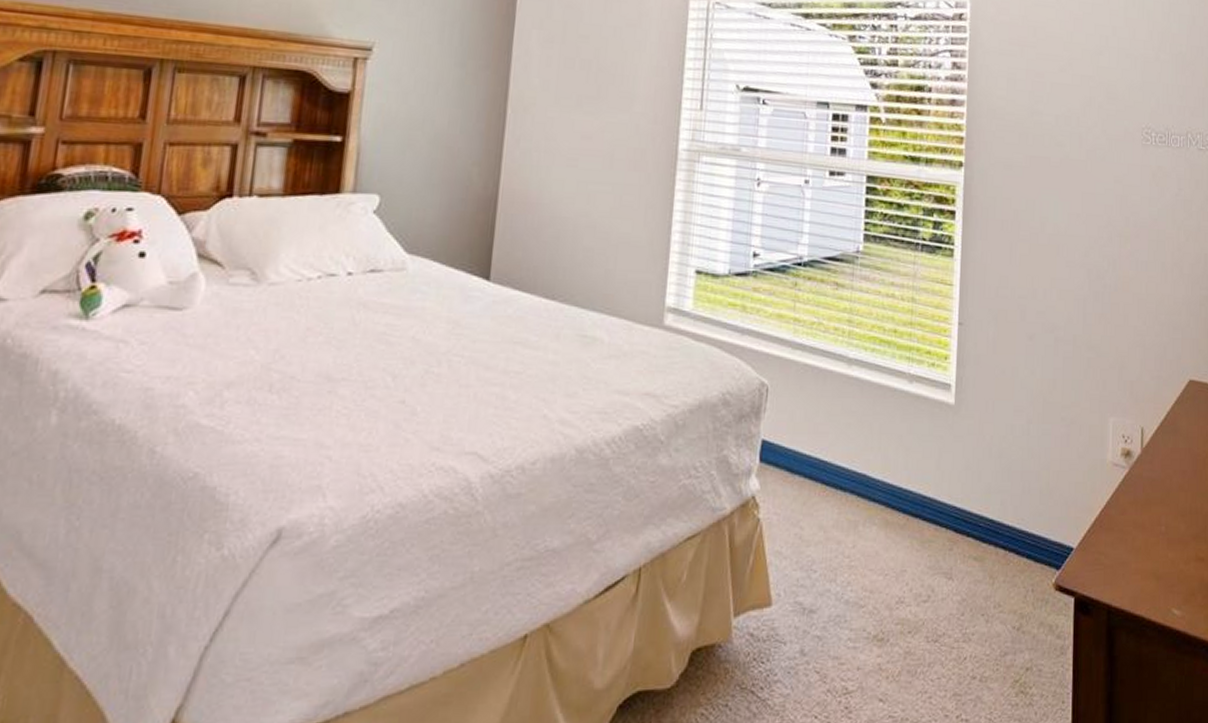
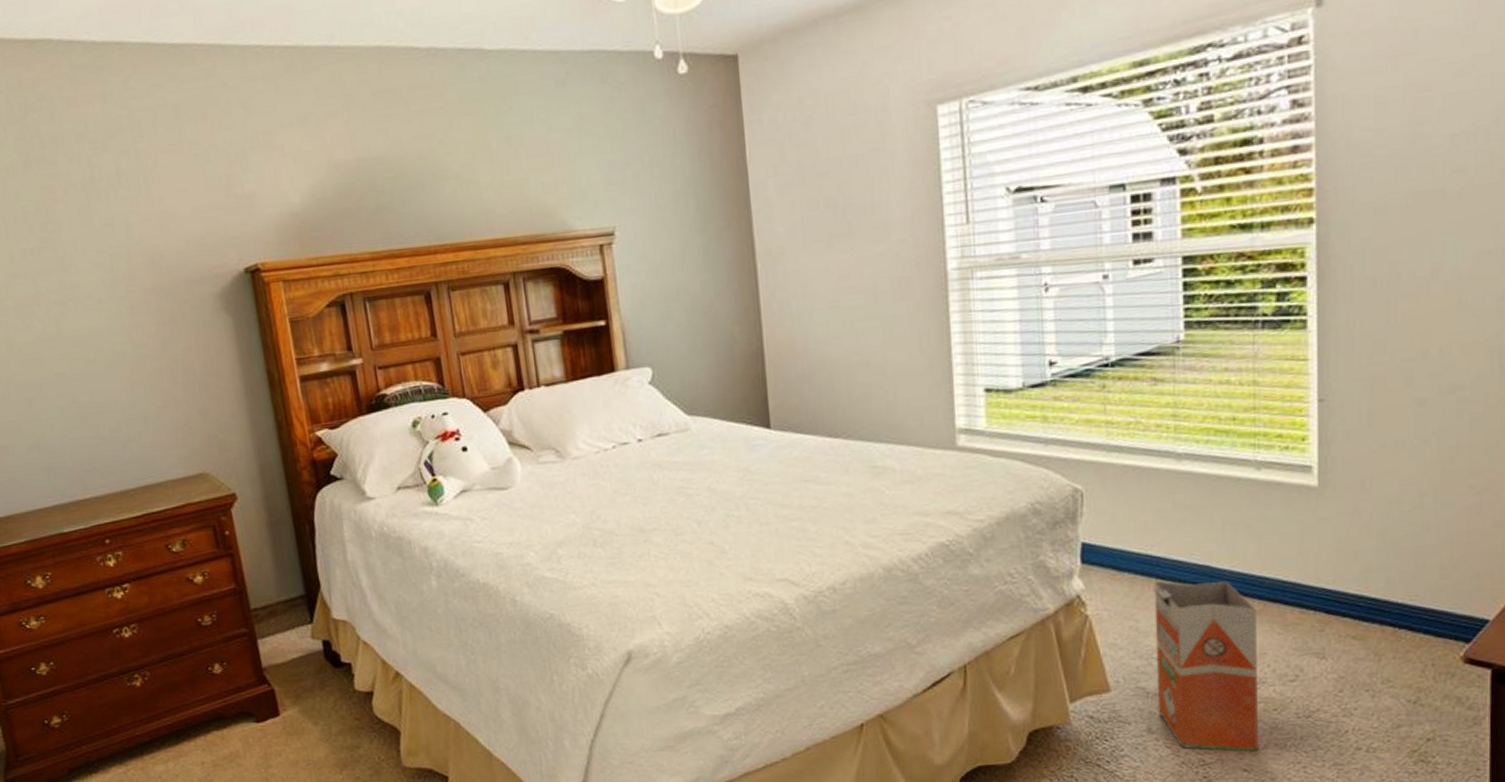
waste bin: none [811,487,901,679] -> present [1154,581,1258,752]

